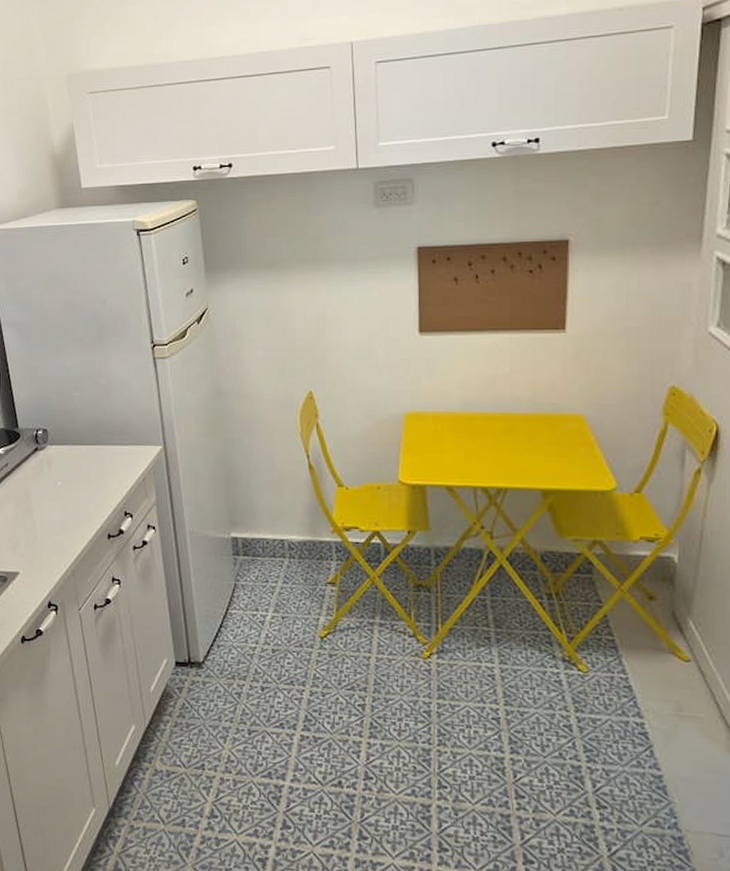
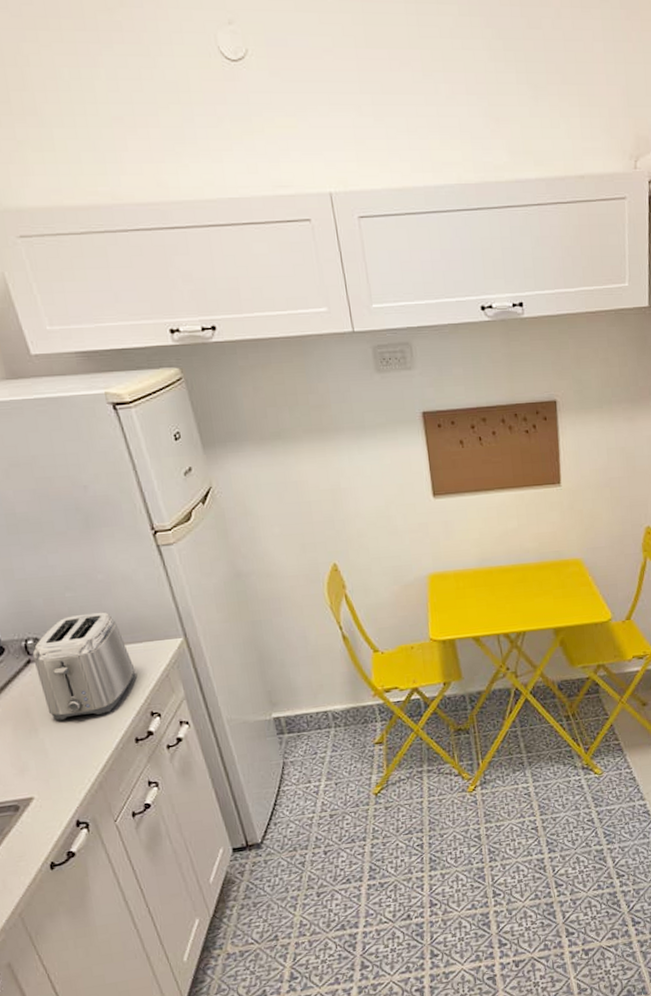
toaster: none [40,413,118,506] -> present [32,611,135,720]

